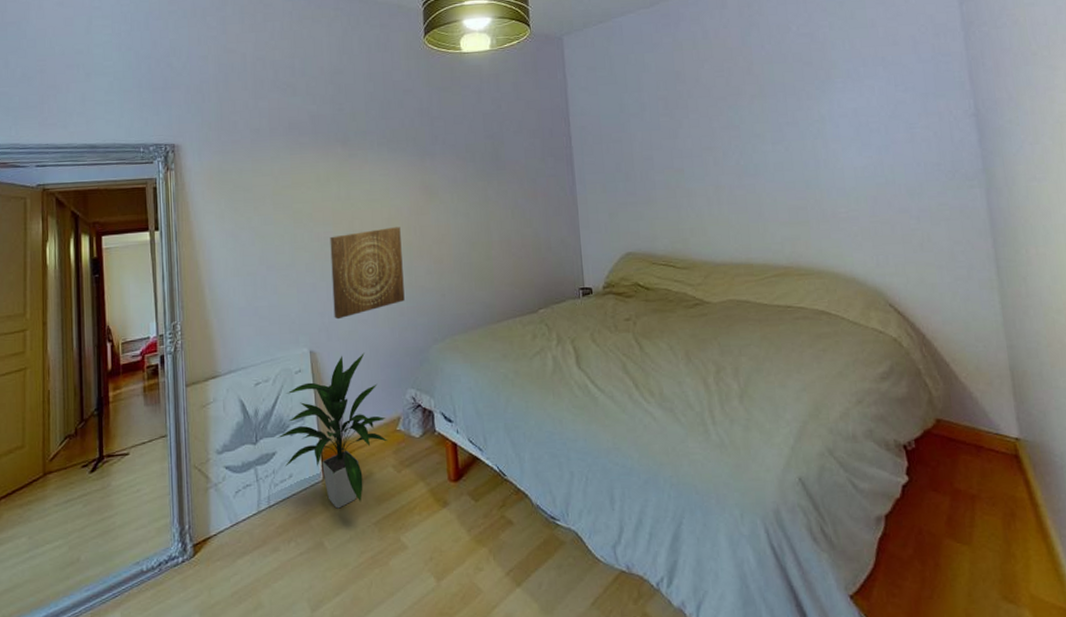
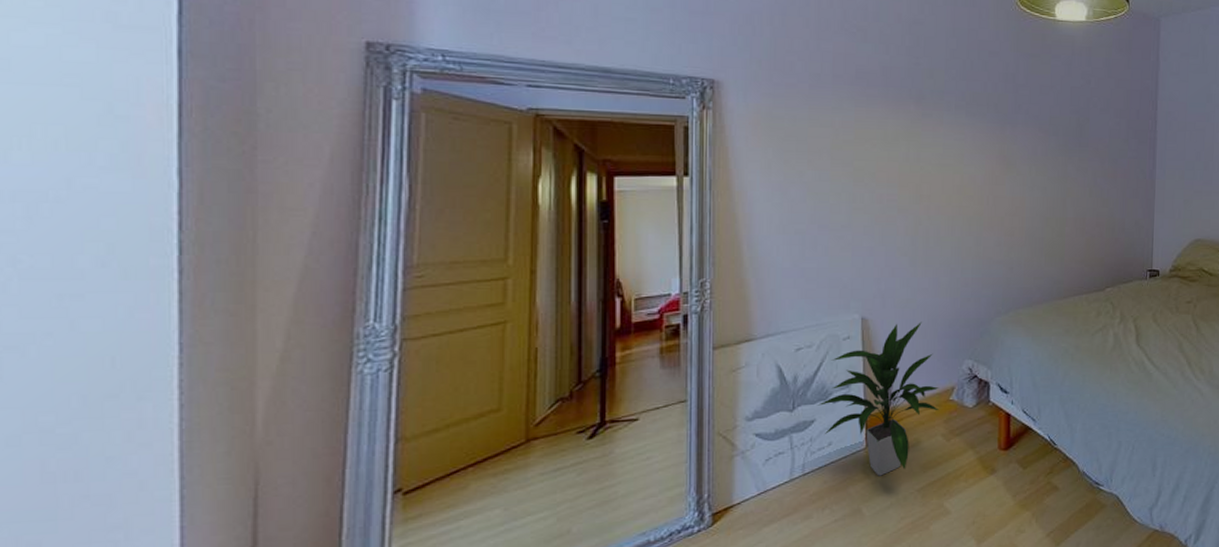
wall art: present [330,227,405,320] -> none [891,195,972,287]

